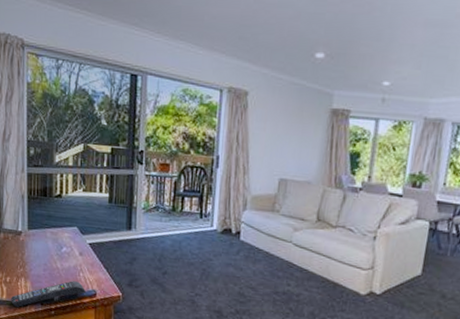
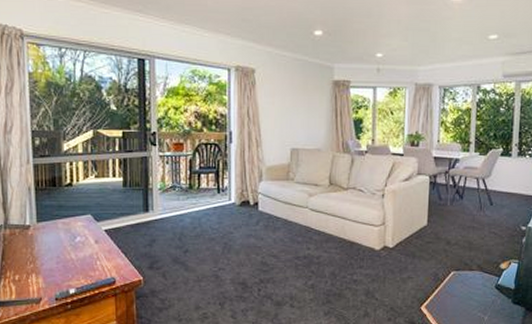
remote control: present [11,281,87,307] -> none [21,271,105,306]

